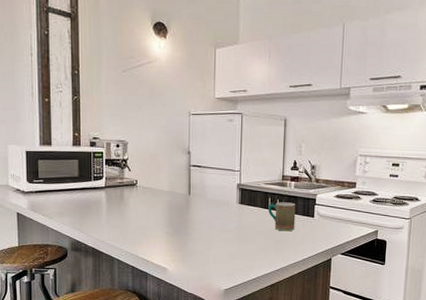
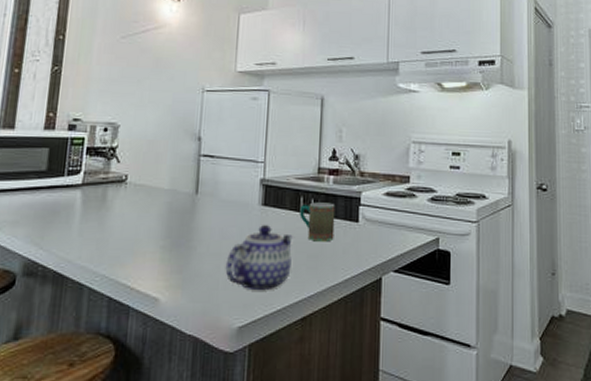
teapot: none [213,217,263,264] -> present [225,224,293,289]

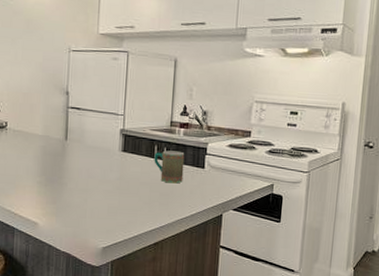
teapot: present [225,224,293,289] -> none [91,167,148,220]

